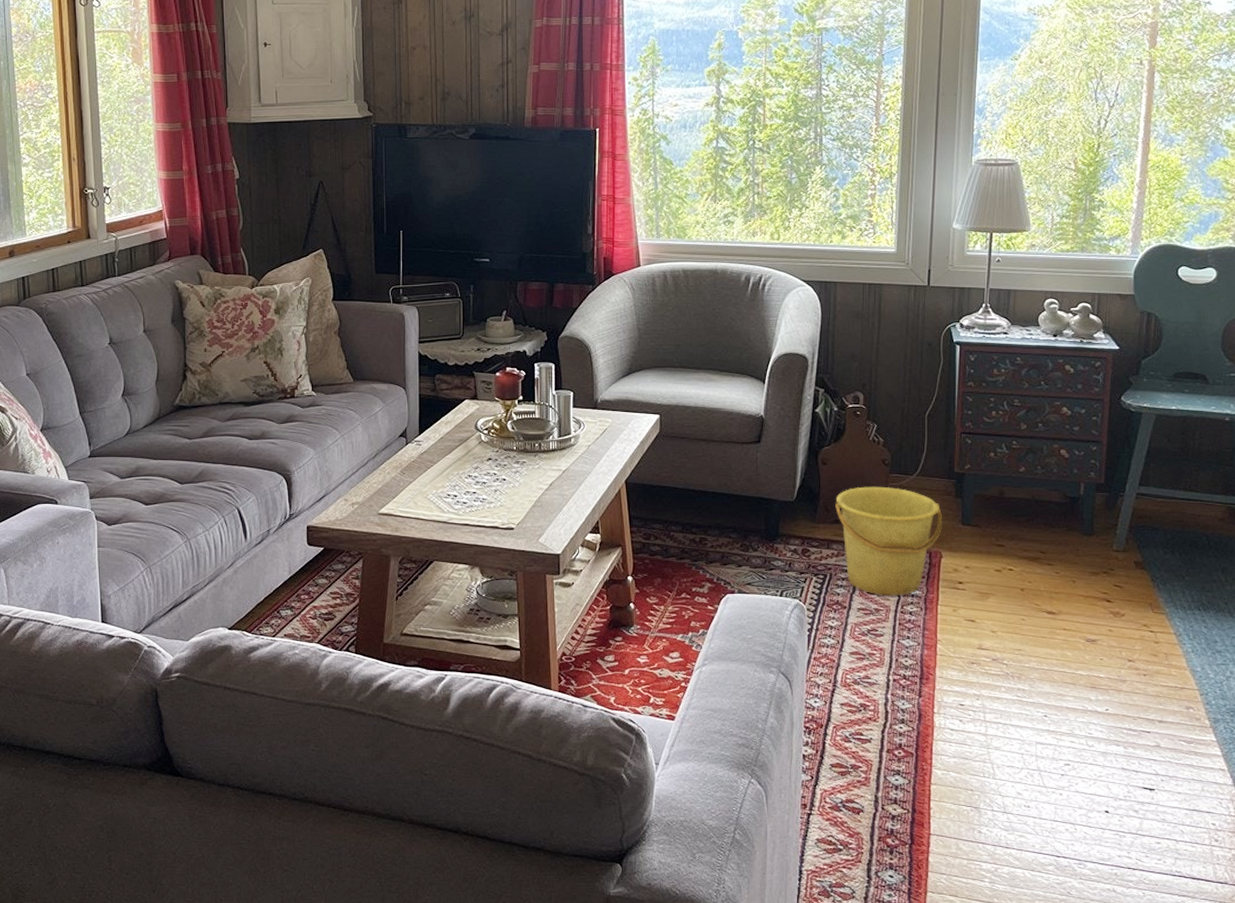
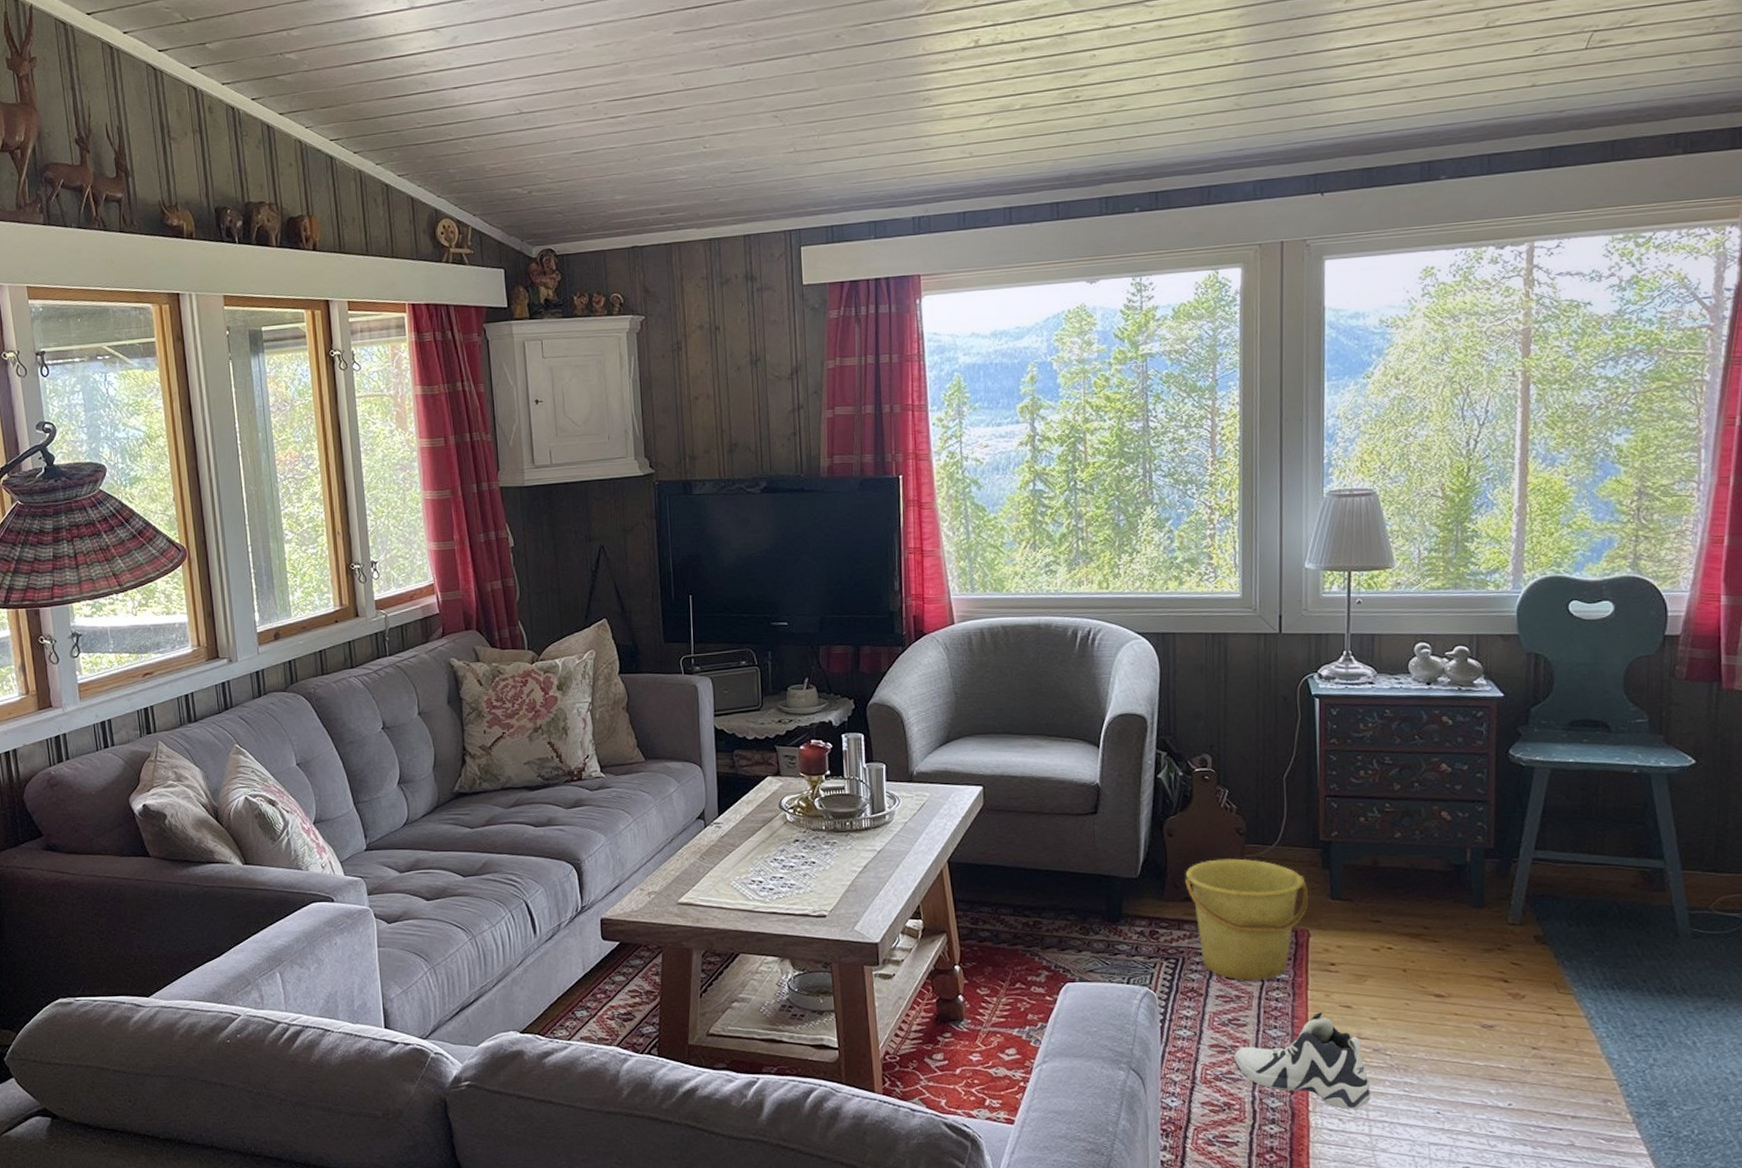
sneaker: none [871,624,988,712] -> present [1234,1011,1370,1110]

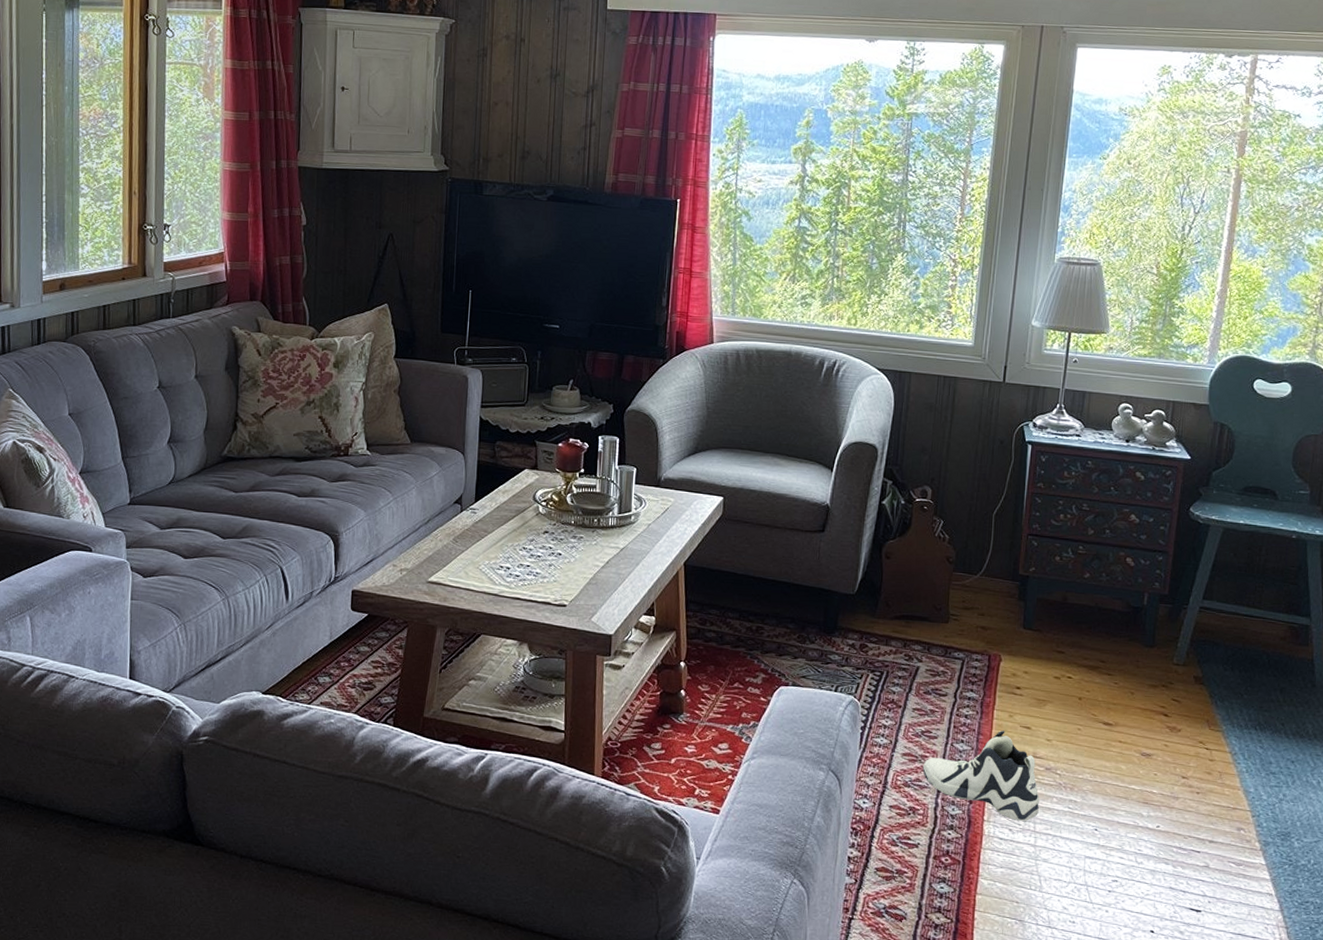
bucket: present [1185,858,1308,981] -> none [896,583,1004,698]

